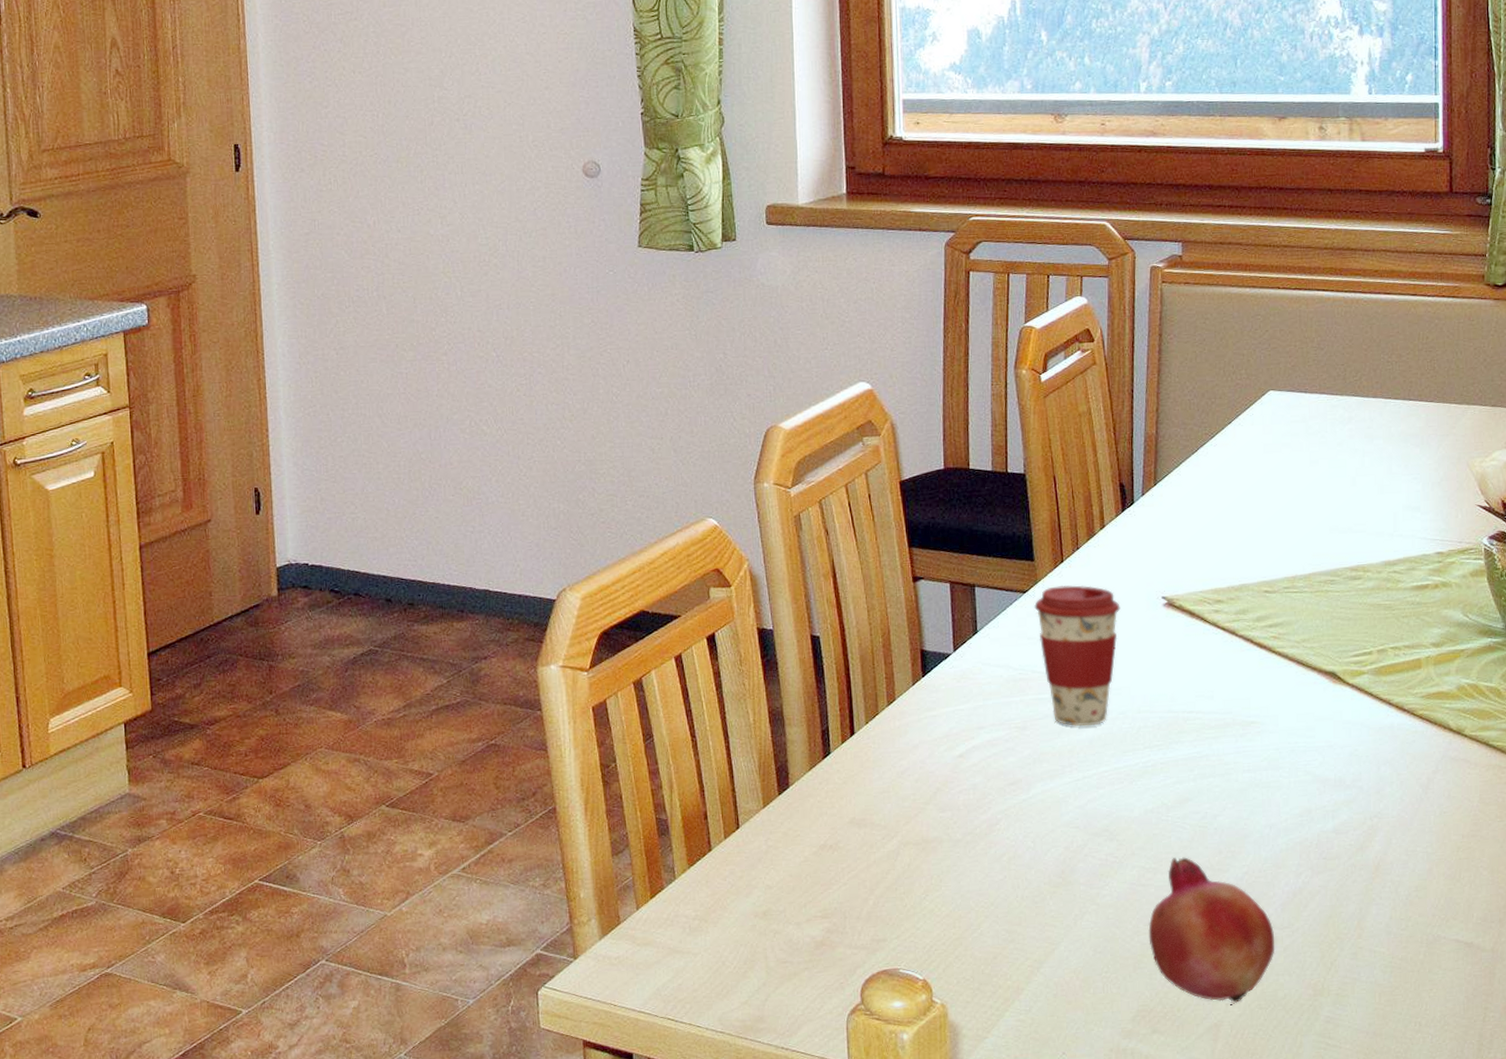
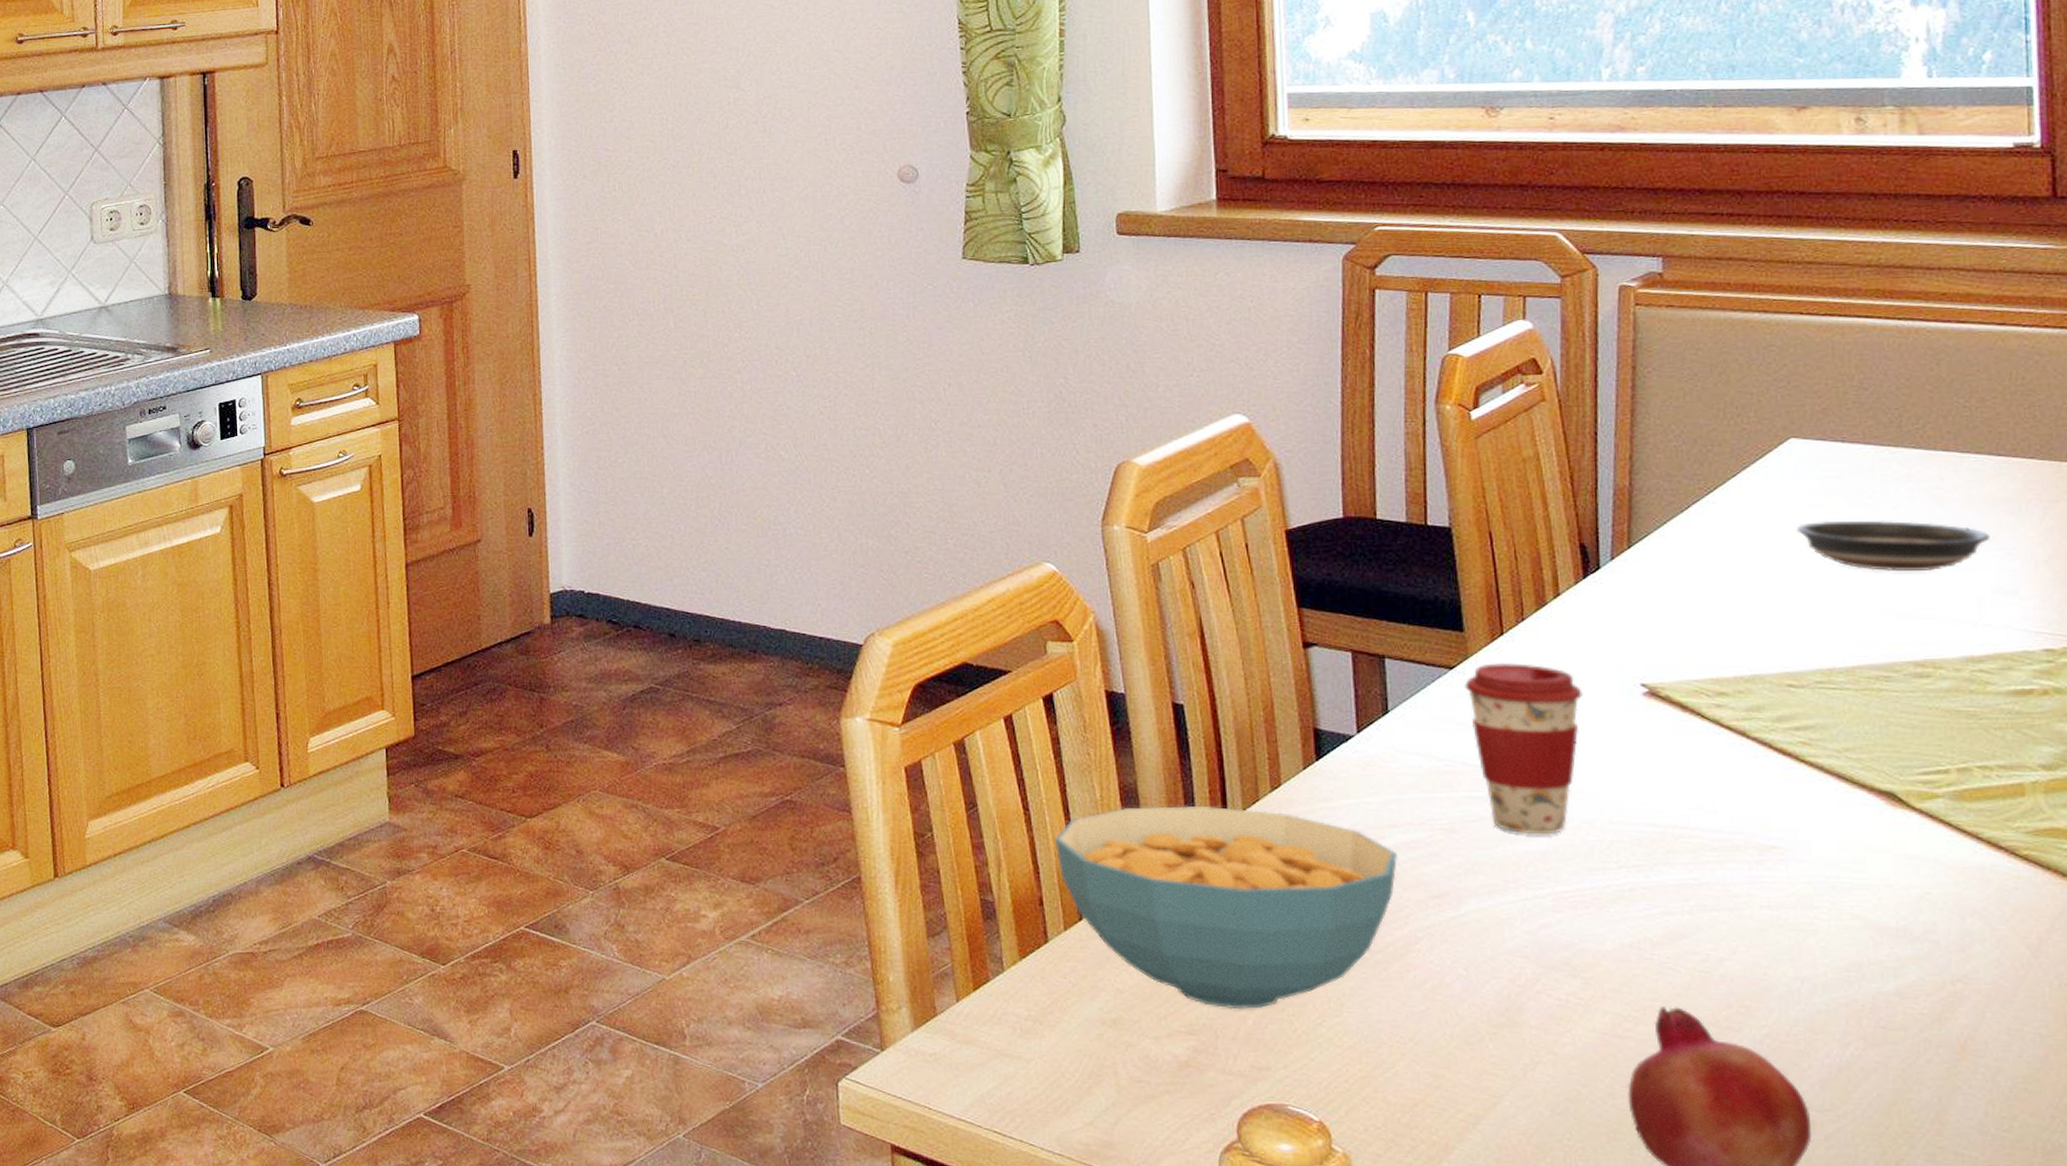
cereal bowl: none [717,721,984,894] -> present [1055,805,1399,1010]
saucer: none [1273,454,1403,496] -> present [1797,520,1990,571]

